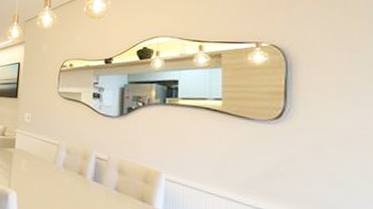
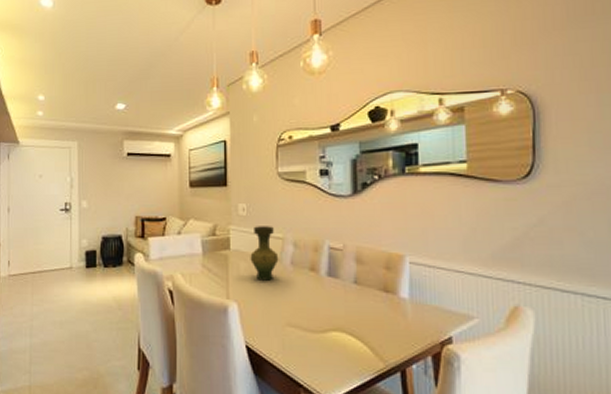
vase: none [30,132,54,178] -> present [250,226,279,281]

